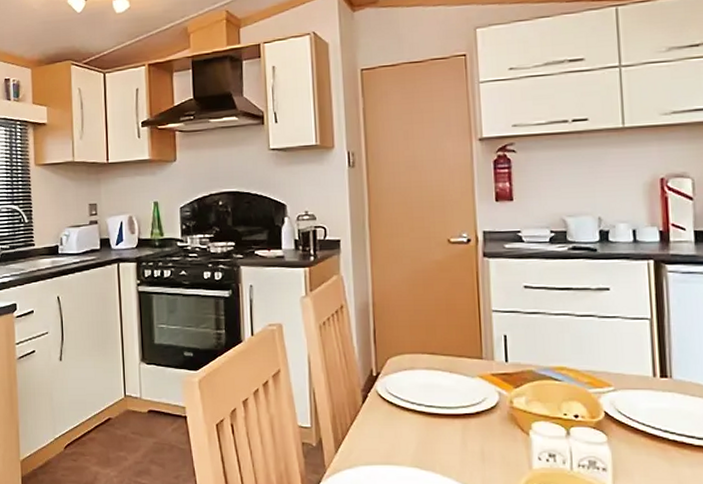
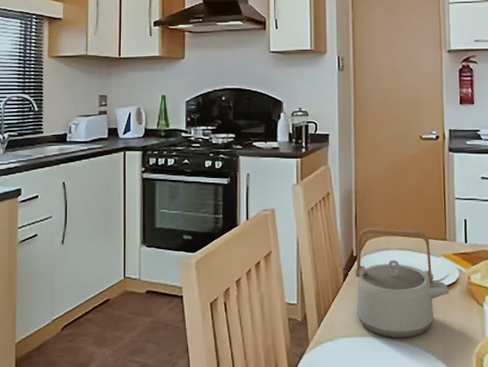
teapot: none [375,343,488,468] -> present [355,227,450,338]

